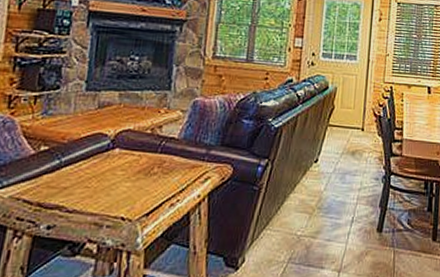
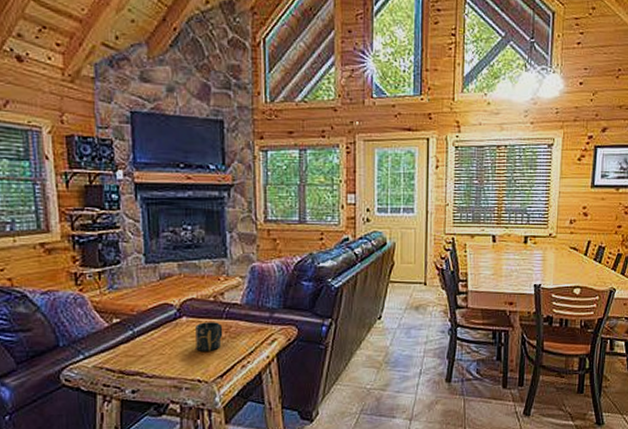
cup: none [124,155,156,187] -> present [196,322,223,351]

